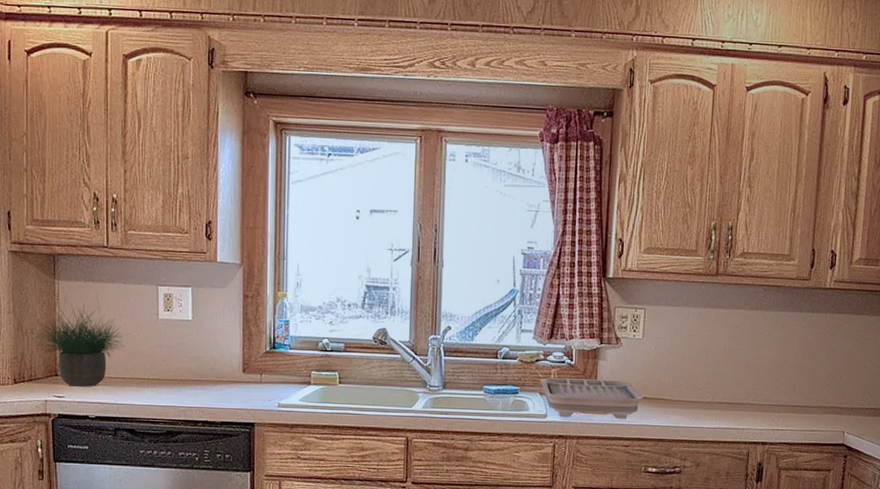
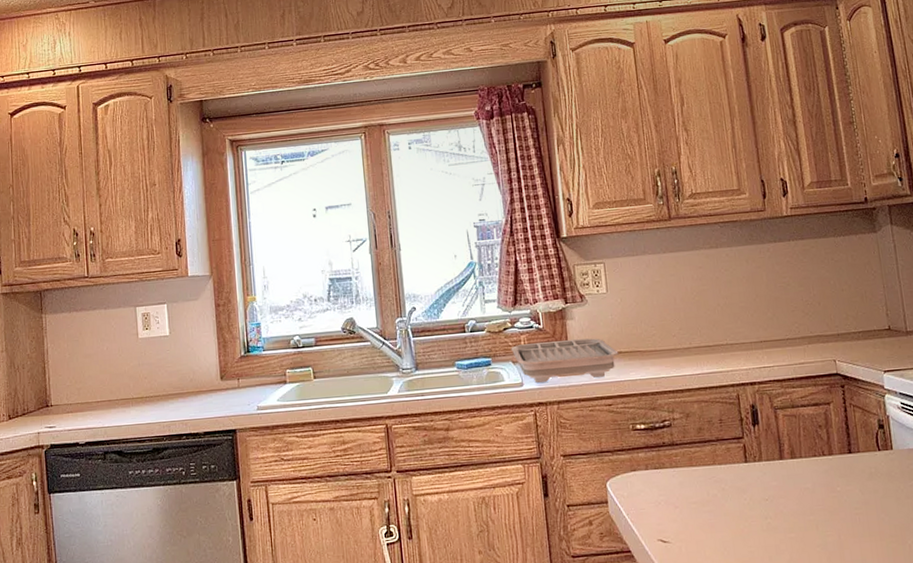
potted plant: present [31,295,129,387] -> none [23,323,112,416]

